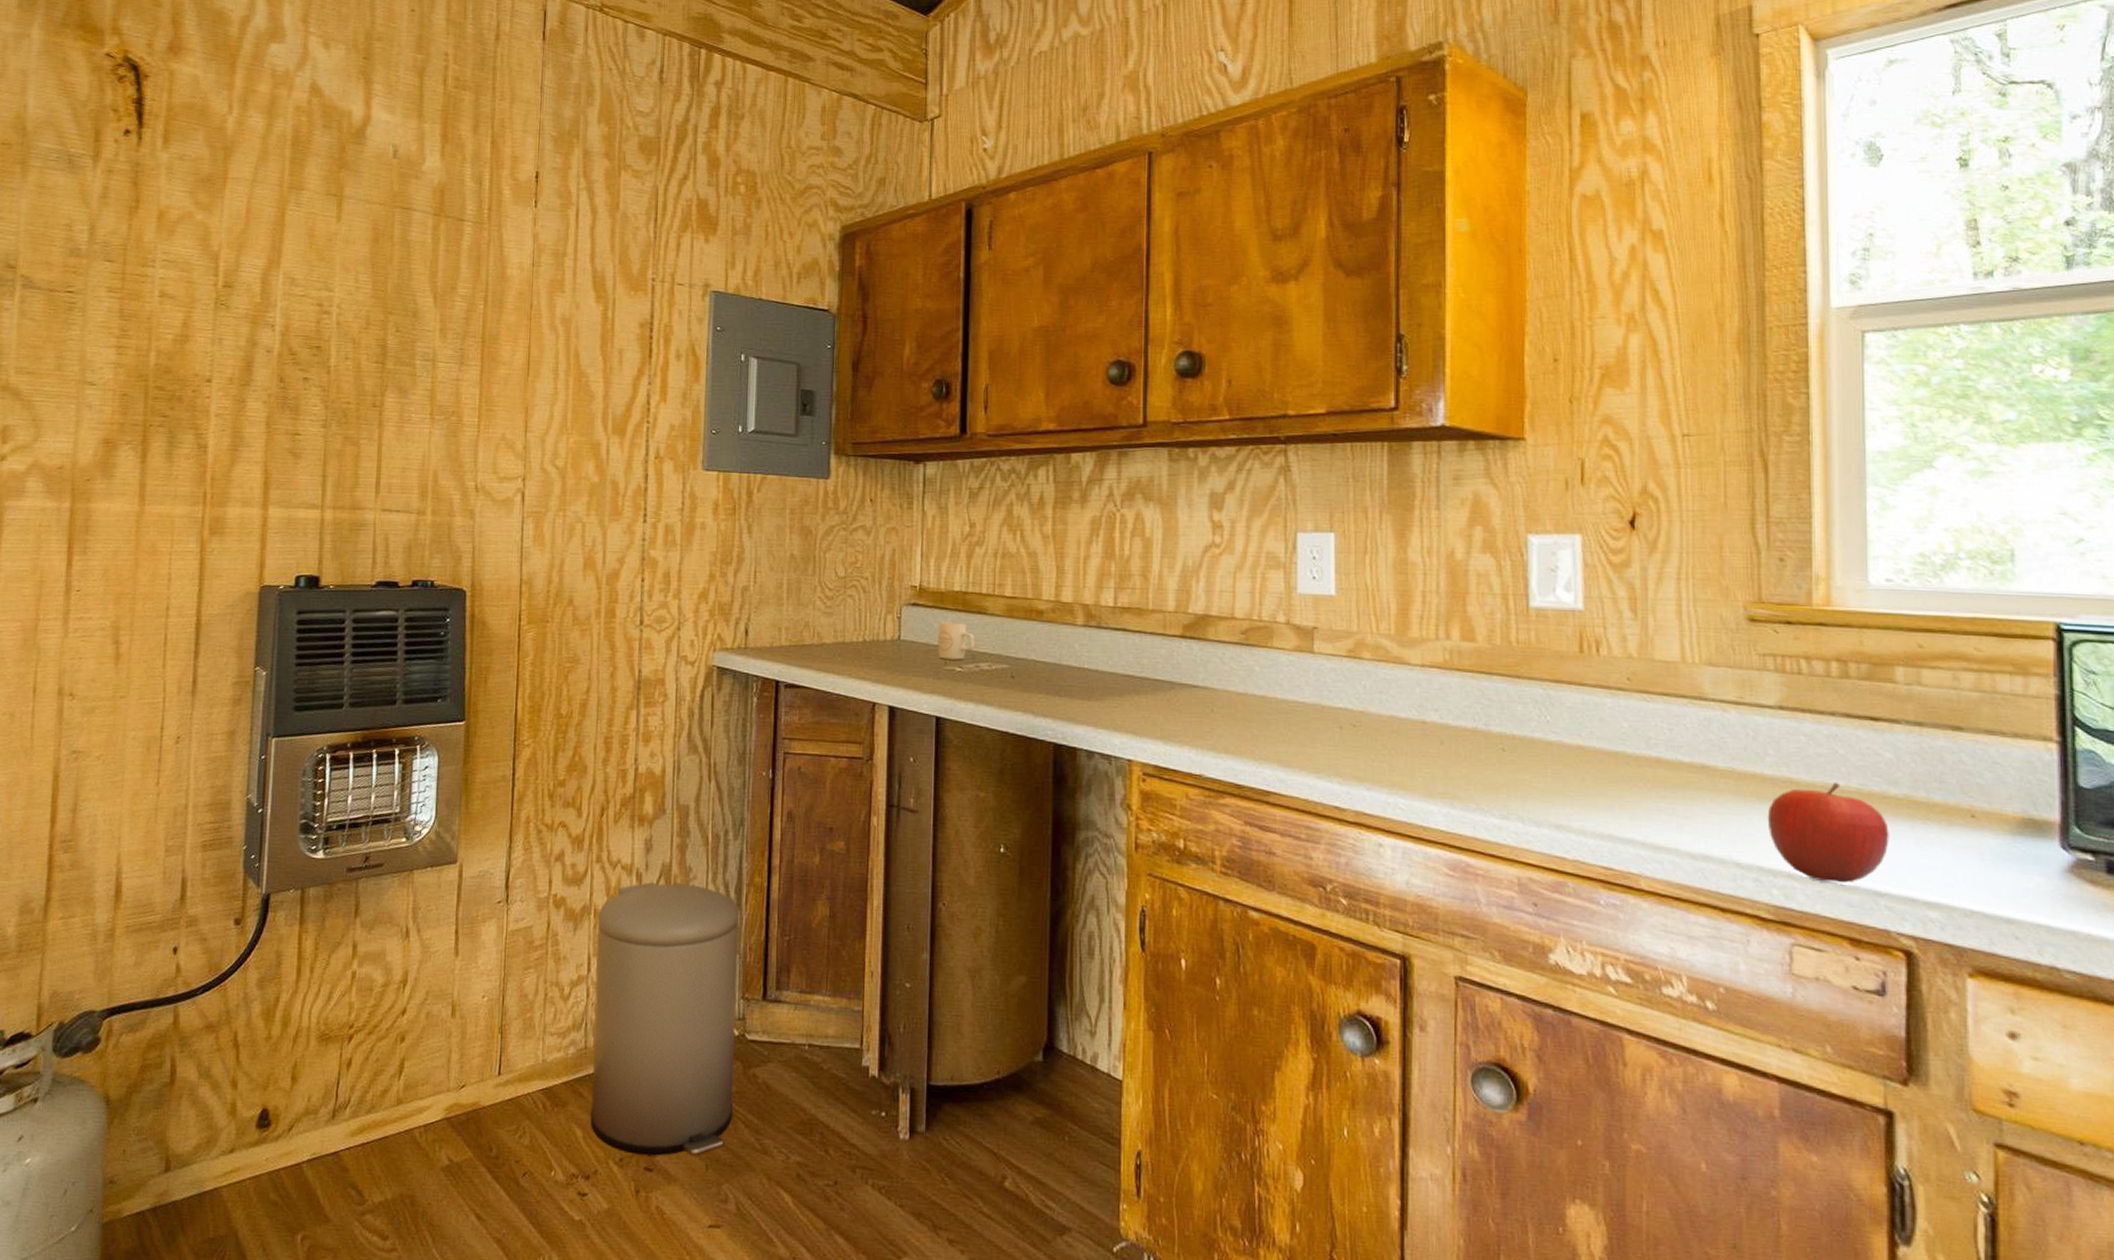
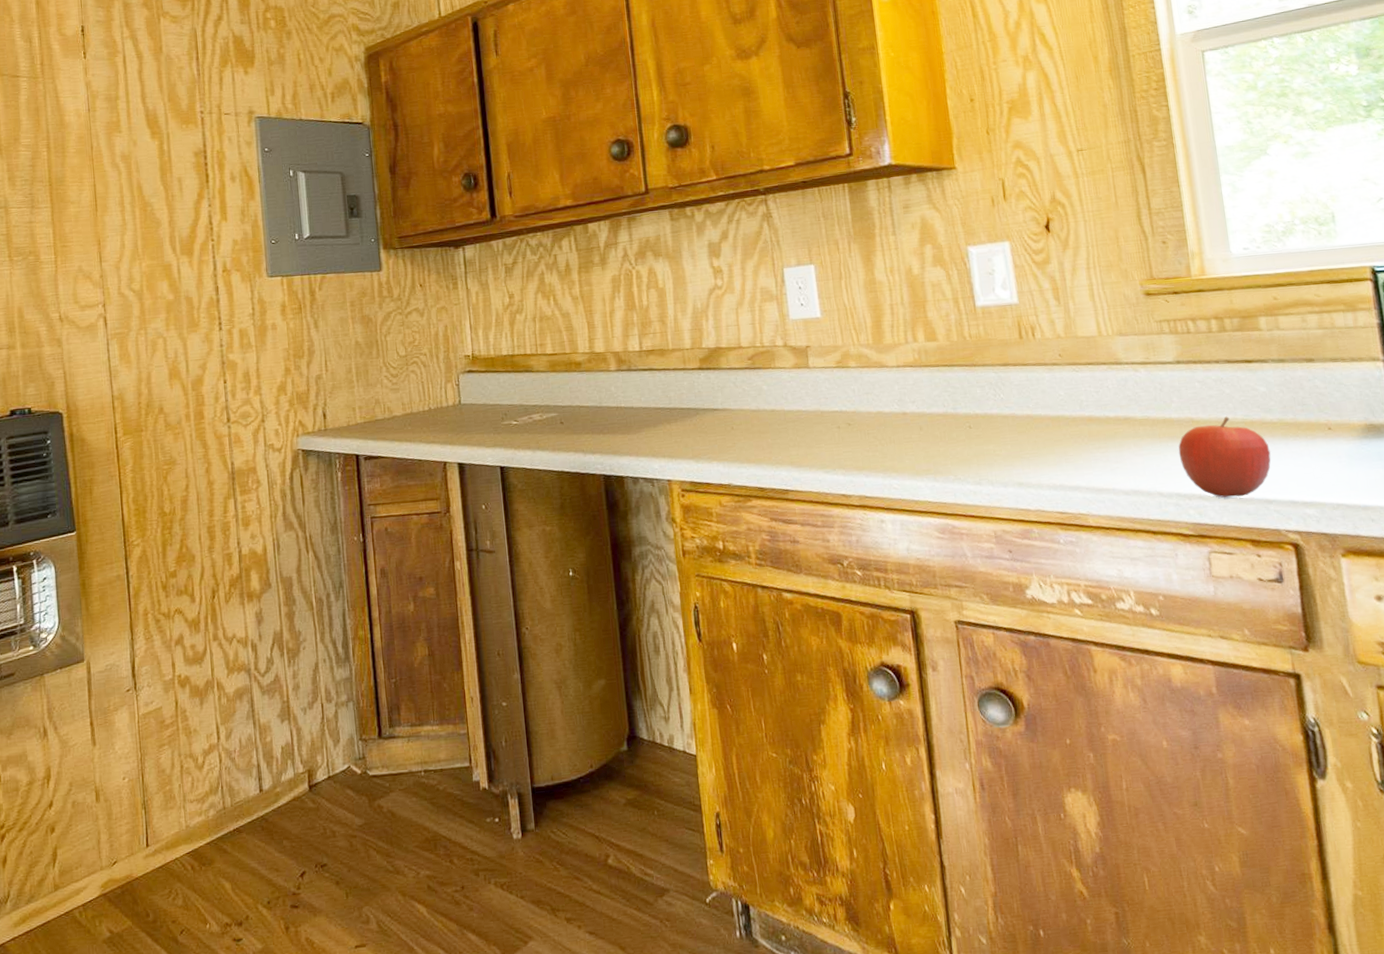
pedal bin: present [590,882,740,1156] -> none [220,646,365,895]
mug: present [937,621,975,660] -> none [492,381,526,416]

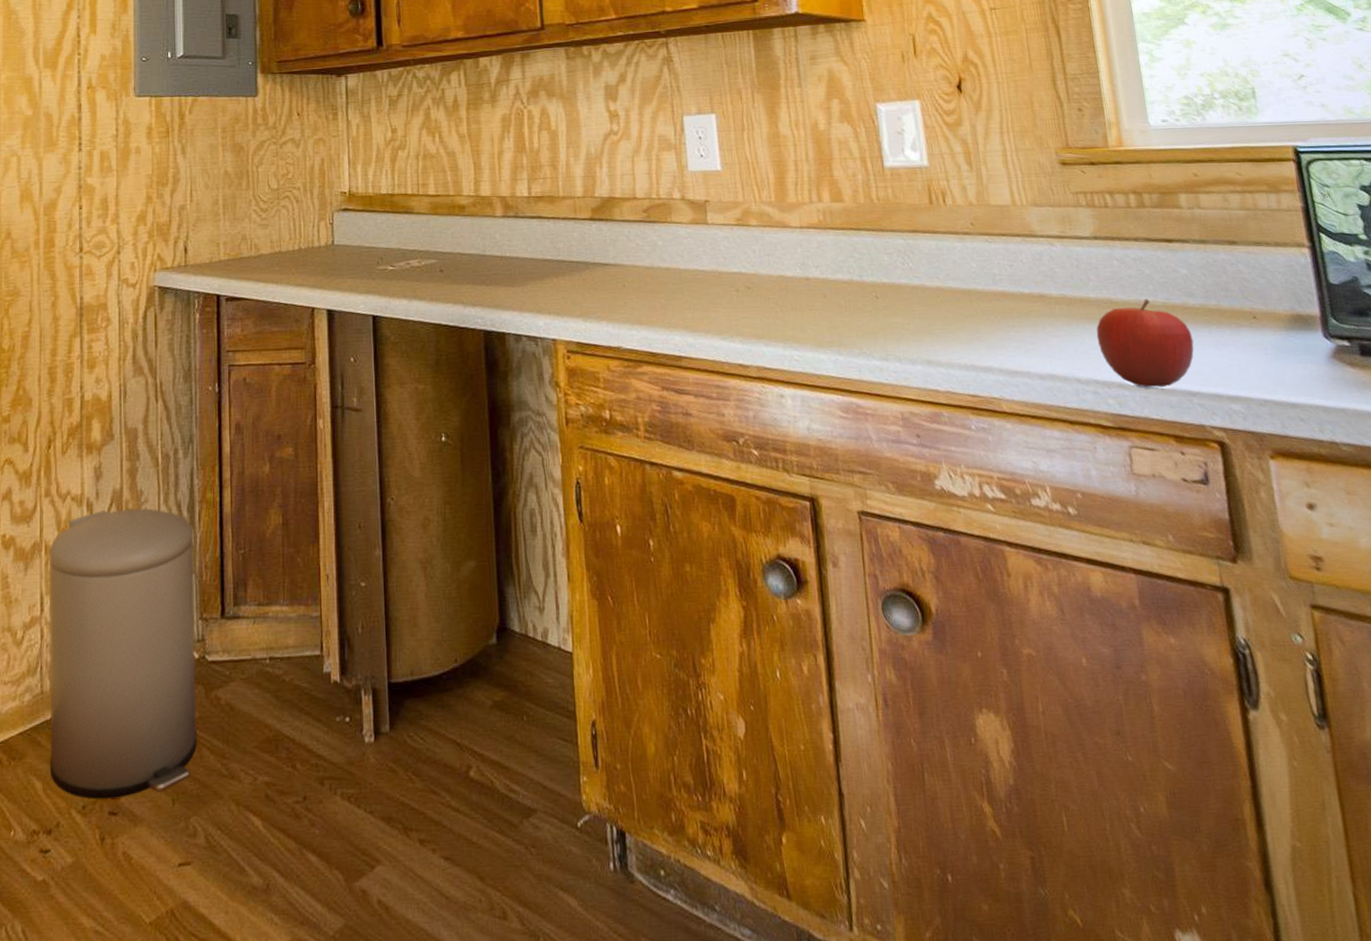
pedal bin: none [220,646,365,895] -> present [49,508,197,799]

